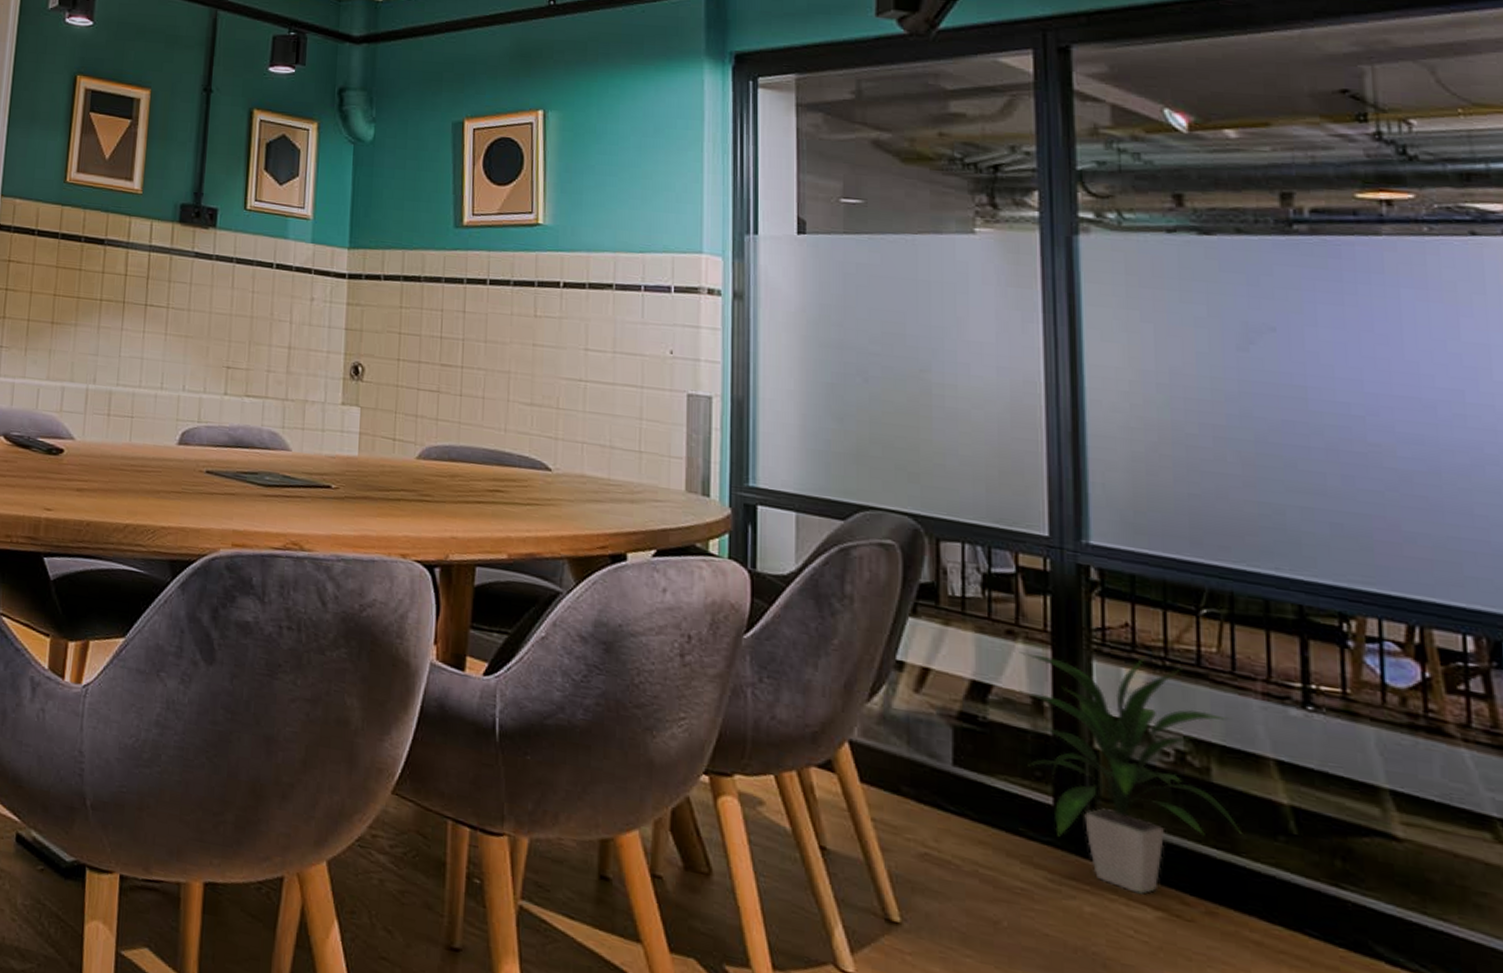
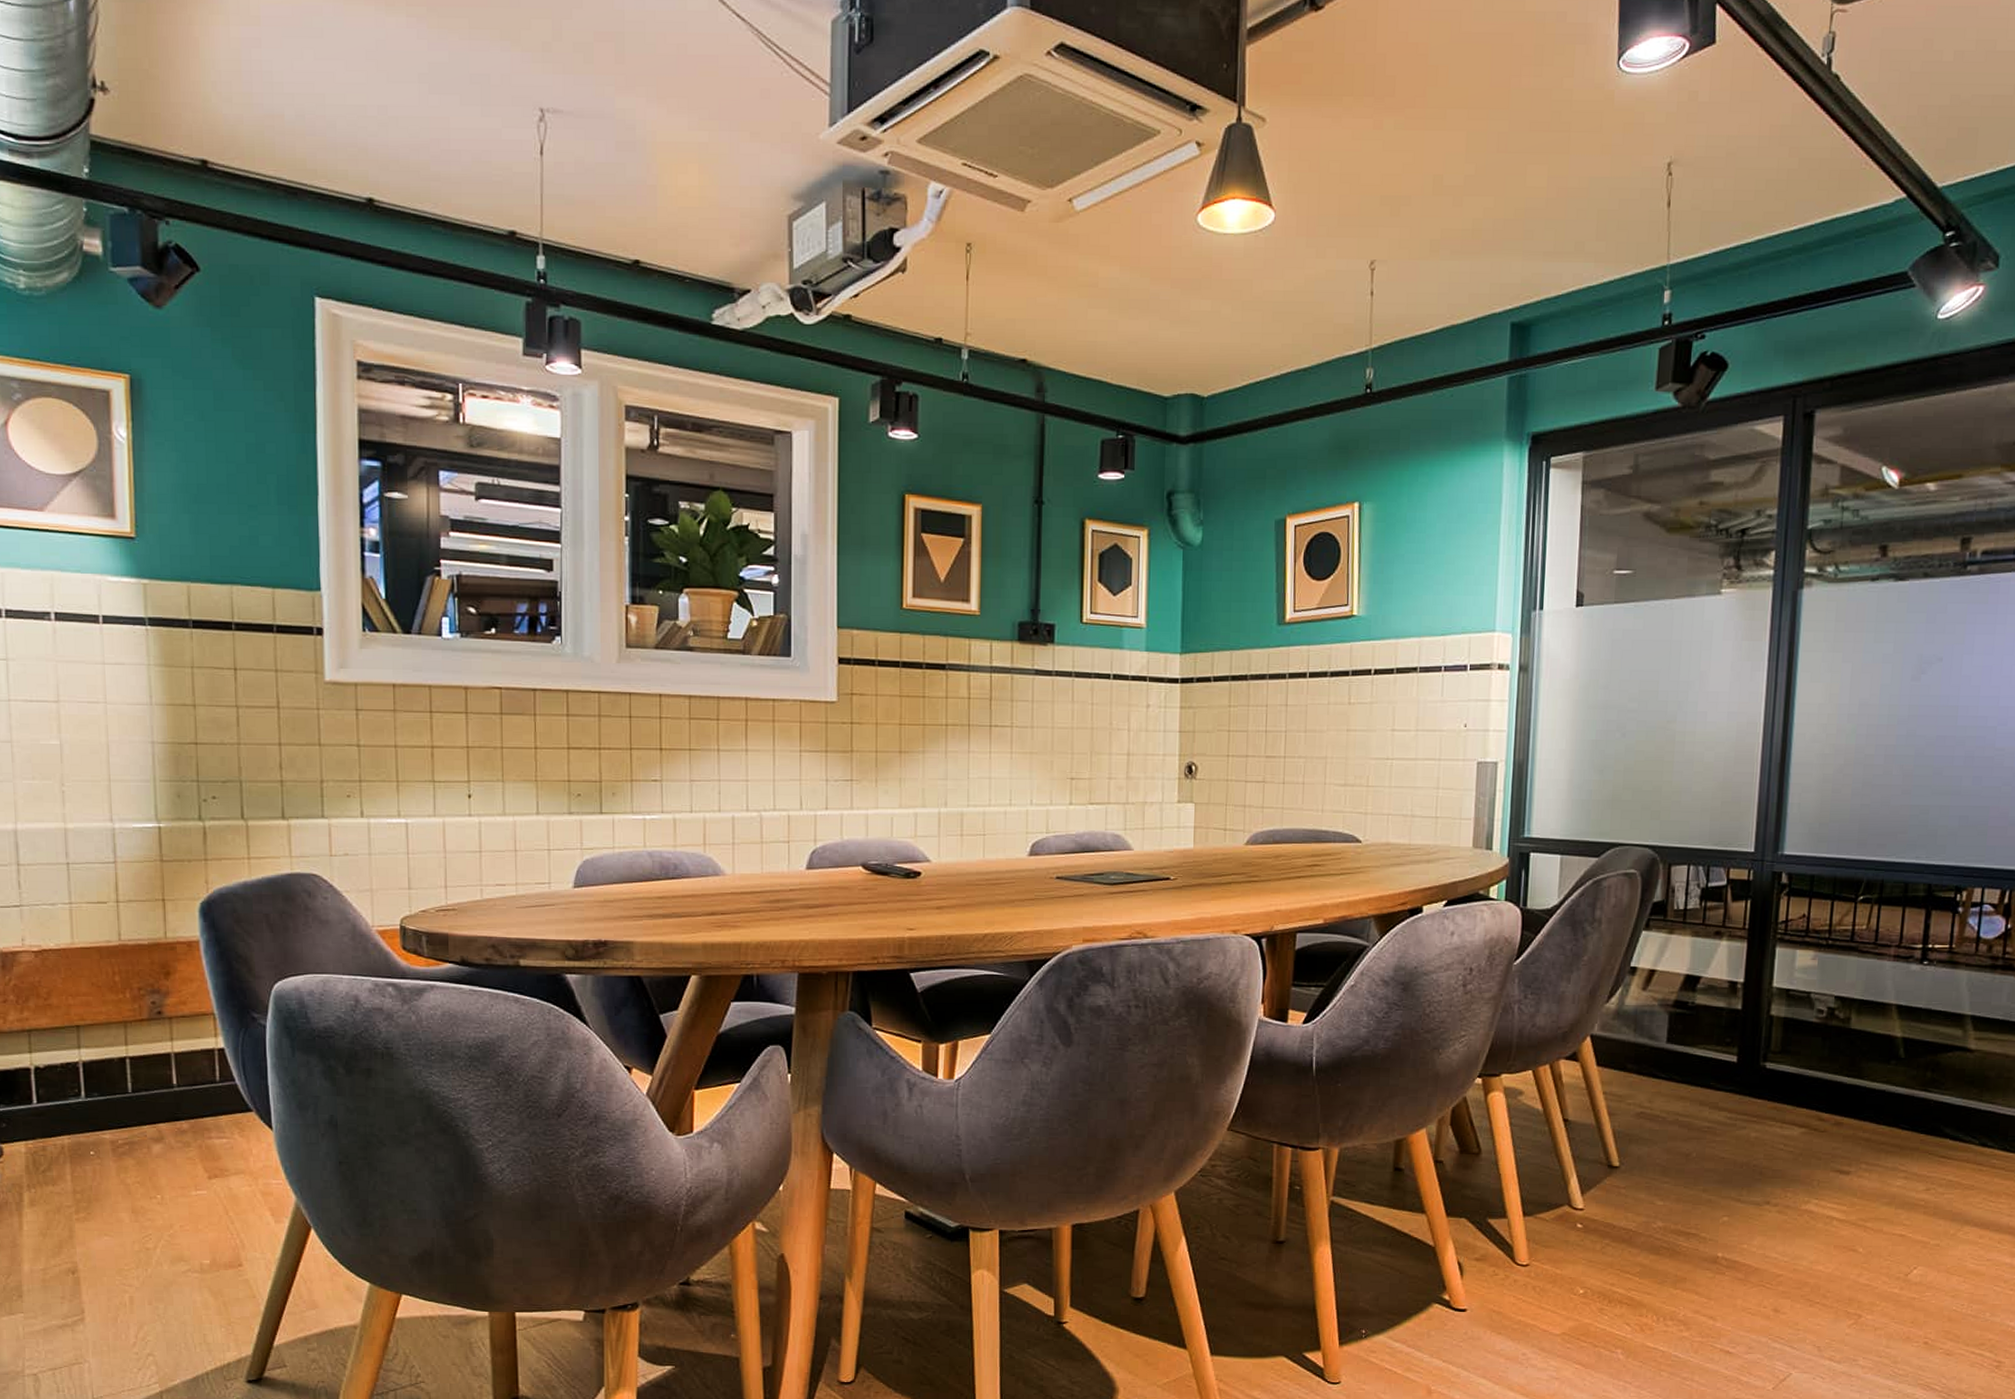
indoor plant: present [1011,652,1243,894] -> none [1714,939,1871,1118]

